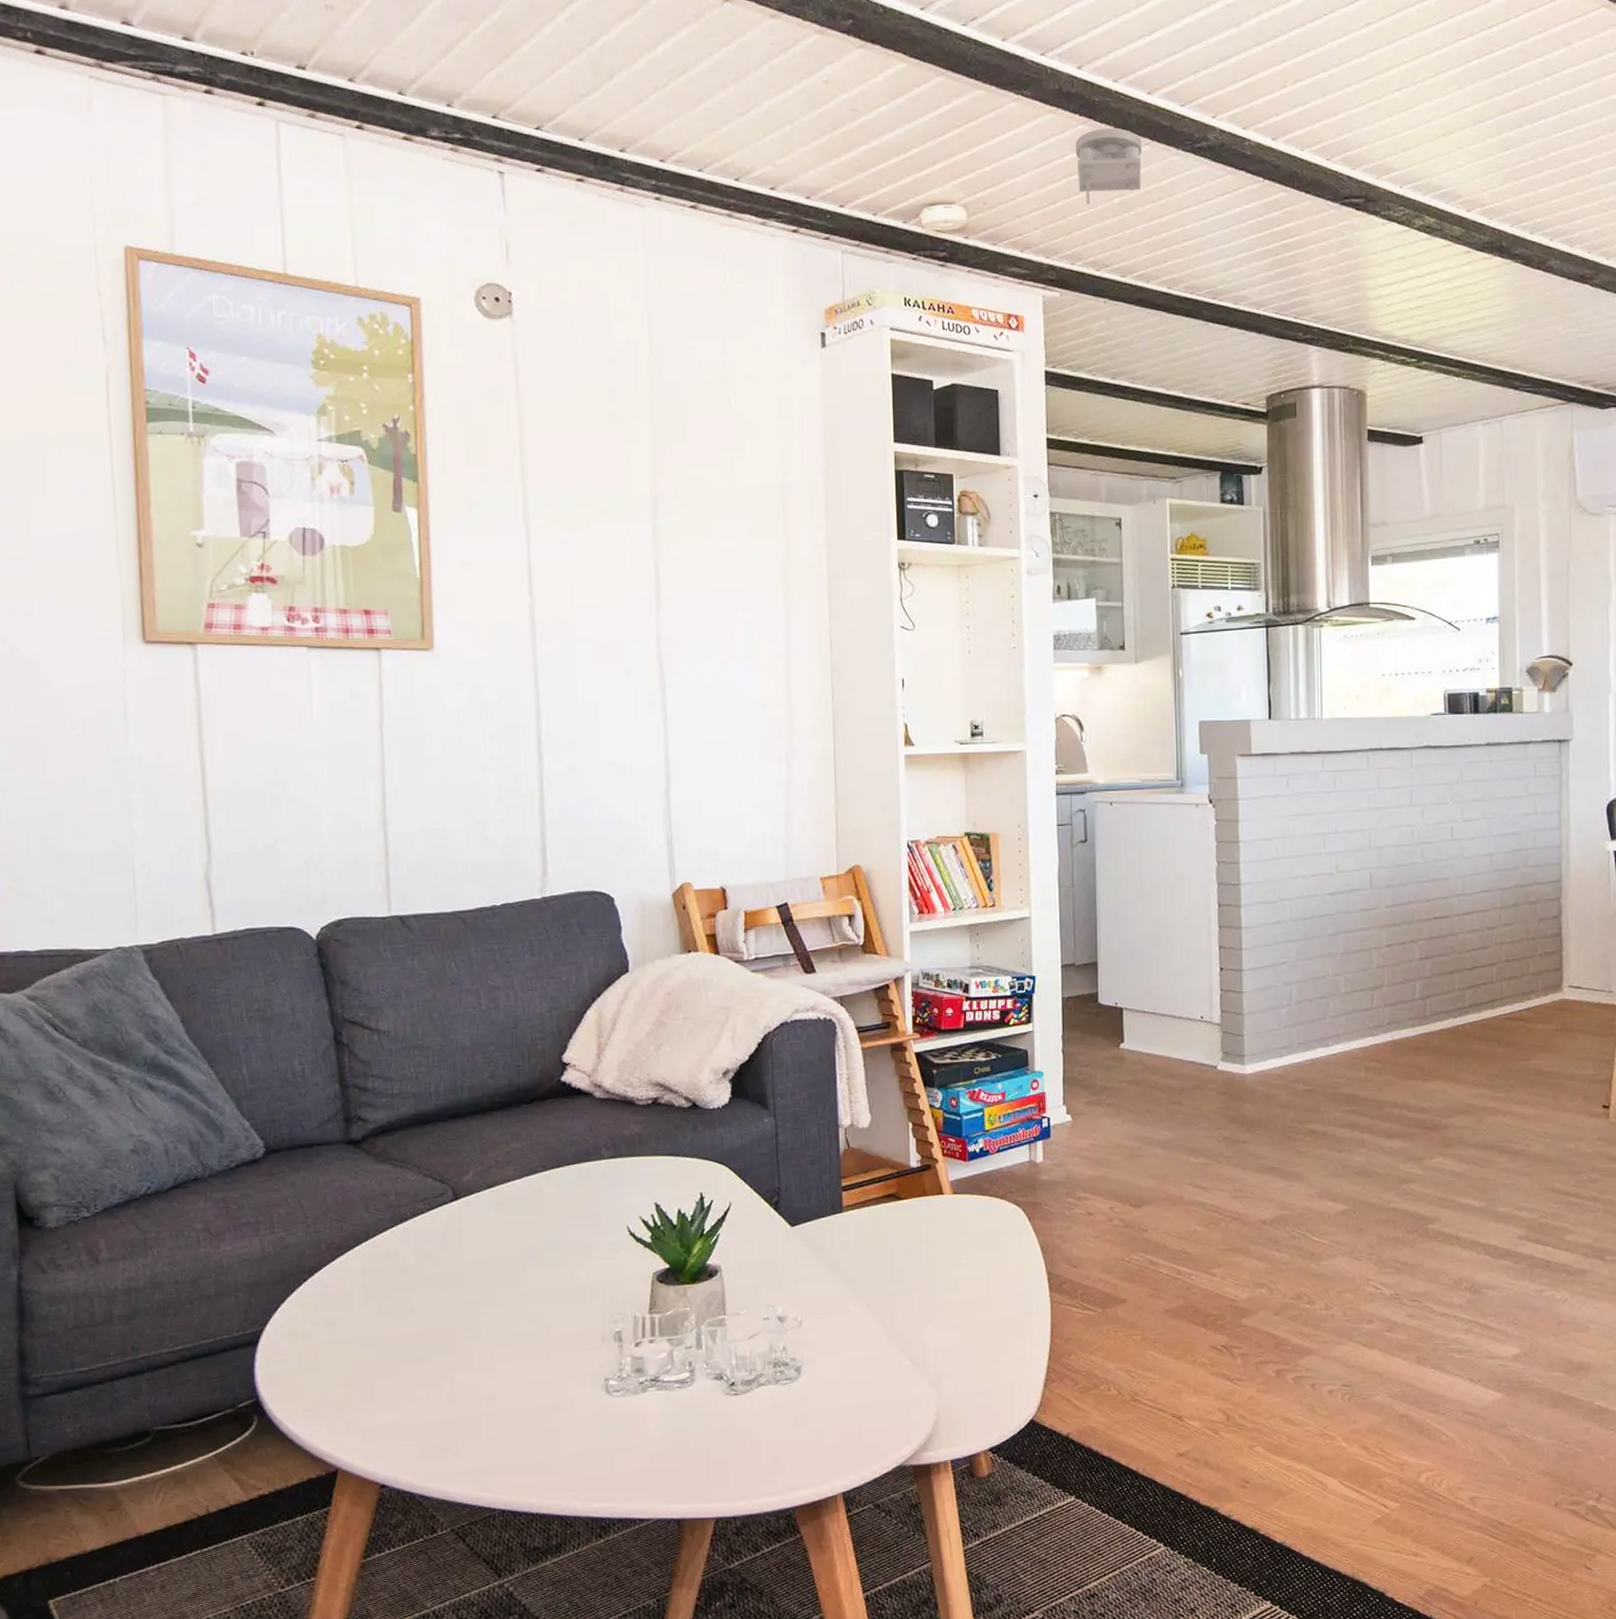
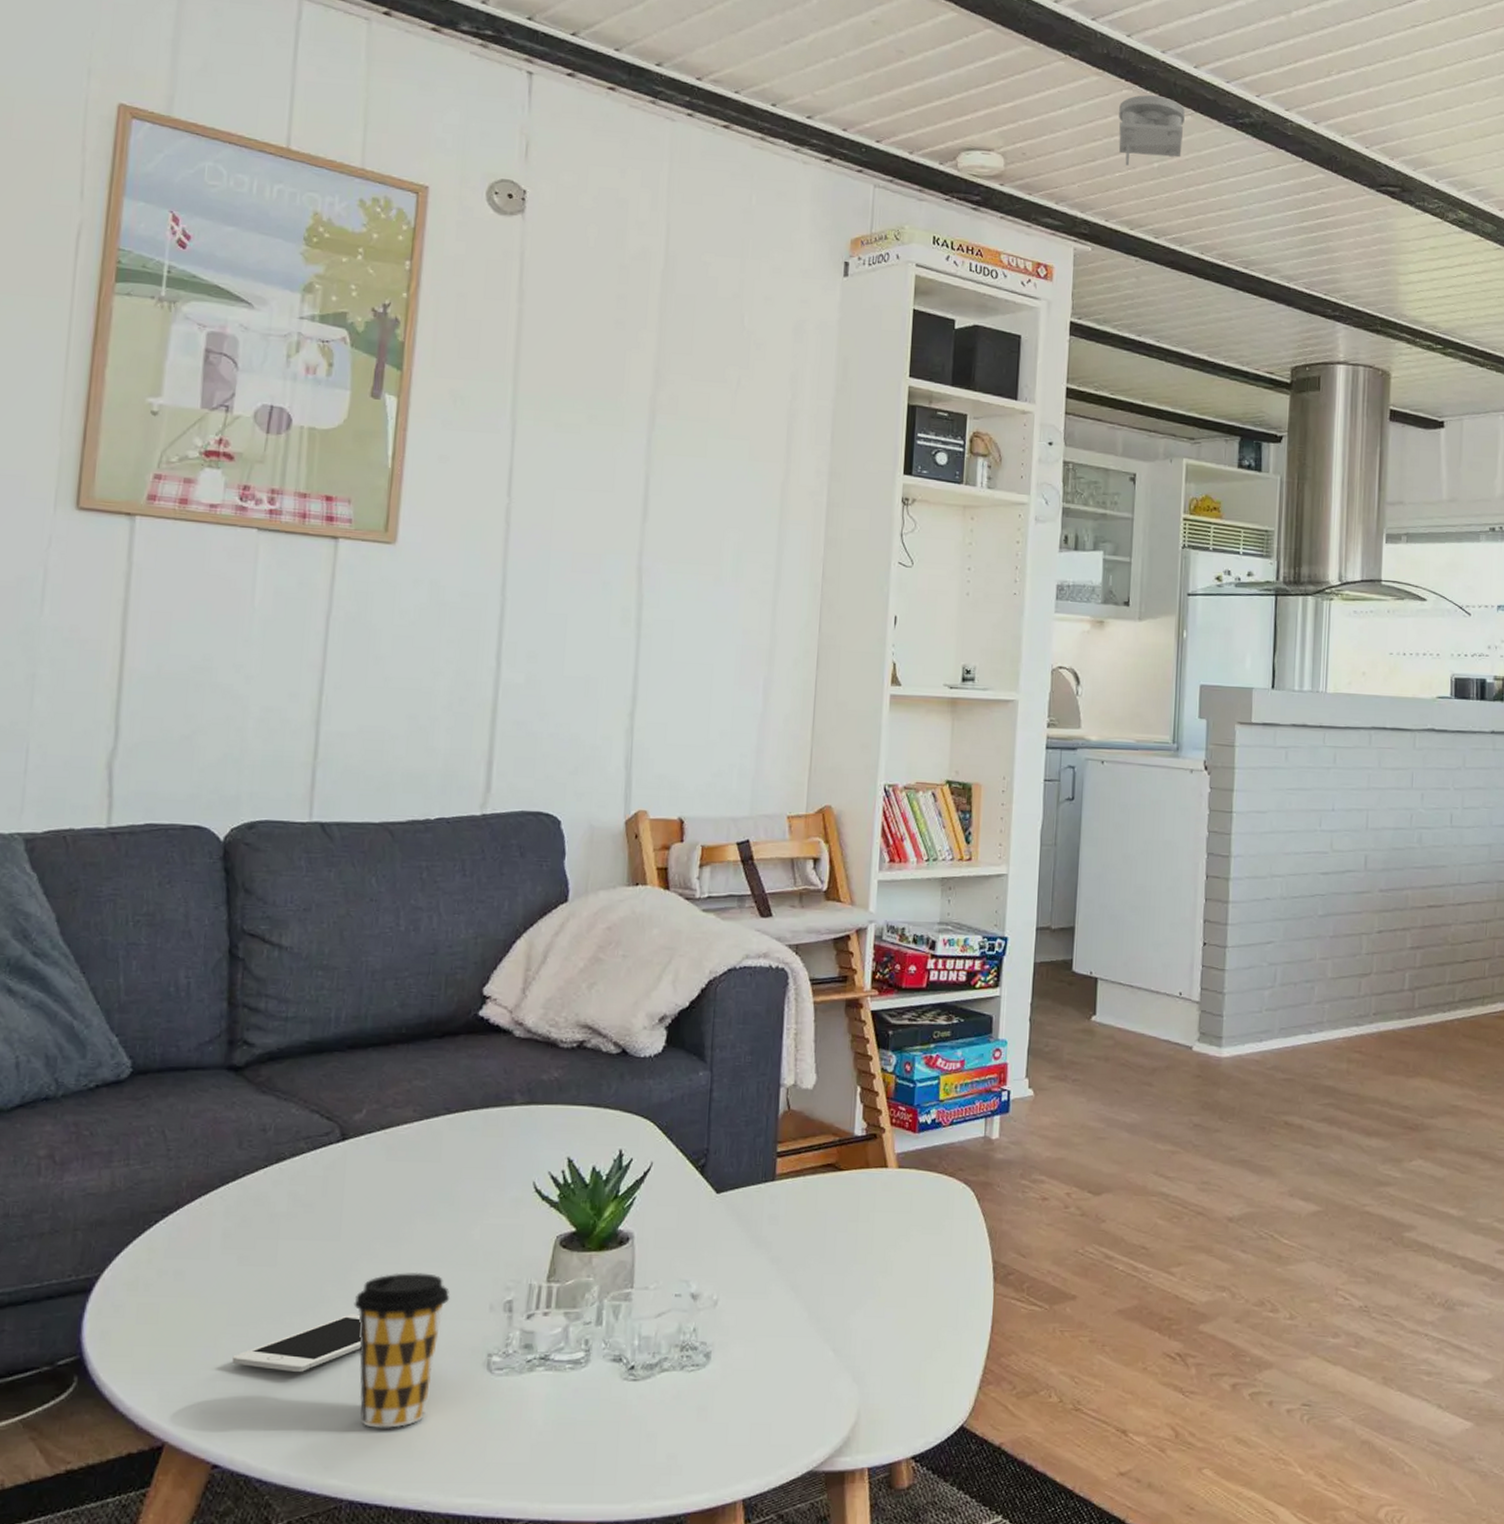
cell phone: none [385,1350,495,1403] -> present [232,1314,362,1372]
coffee cup: none [483,1311,566,1447] -> present [354,1272,450,1428]

